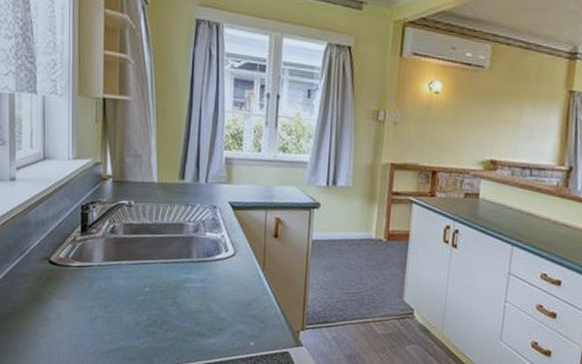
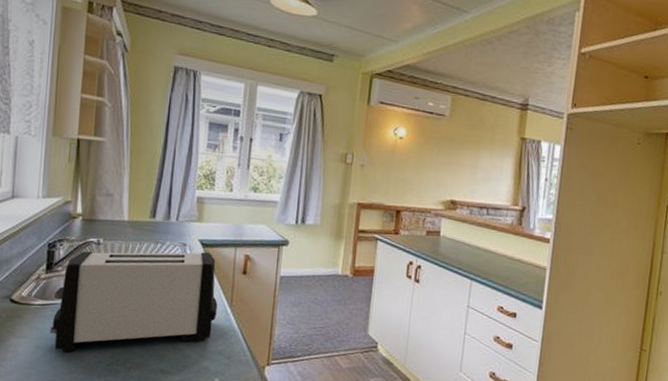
toaster: none [89,213,250,313] -> present [50,251,218,352]

